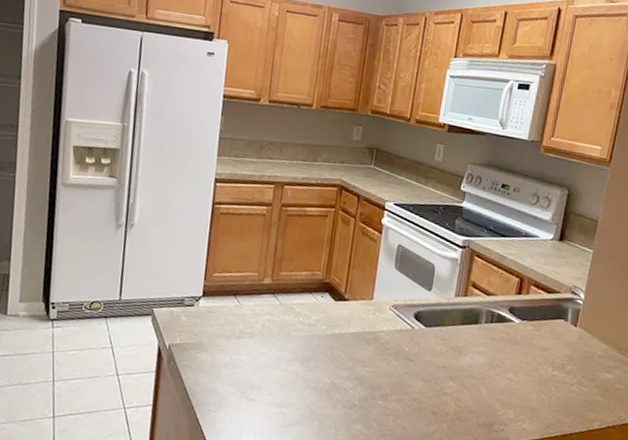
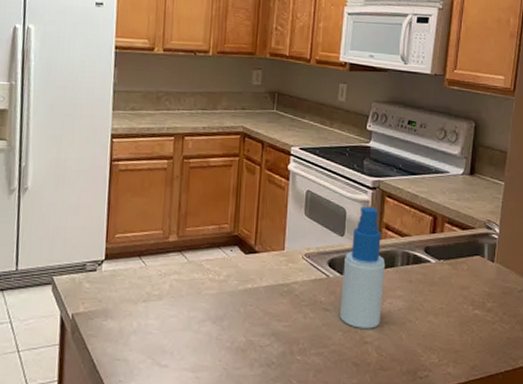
spray bottle: none [422,263,470,381] -> present [340,206,386,329]

